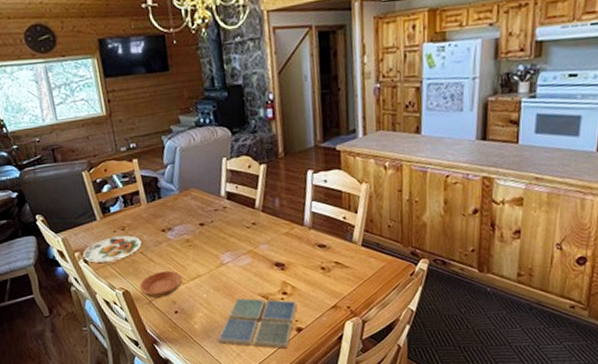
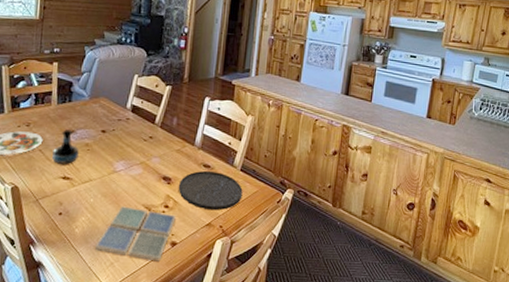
saucer: present [139,270,183,298] -> none [29,171,74,197]
tequila bottle: none [154,228,181,264] -> present [52,130,79,164]
plate: none [294,250,368,292] -> present [179,170,243,211]

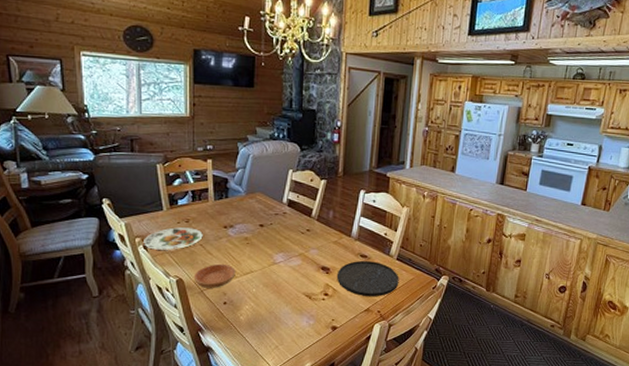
saucer: none [29,171,74,197] -> present [193,263,236,288]
tequila bottle: present [52,130,79,164] -> none [213,225,239,257]
drink coaster: present [95,206,176,262] -> none [260,295,335,344]

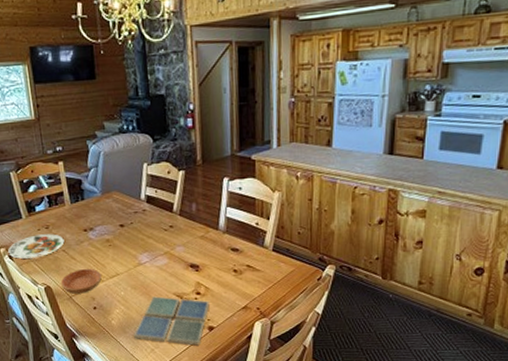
drink coaster: none [260,295,335,344] -> present [134,296,209,346]
plate: present [337,260,399,297] -> none [208,254,278,294]

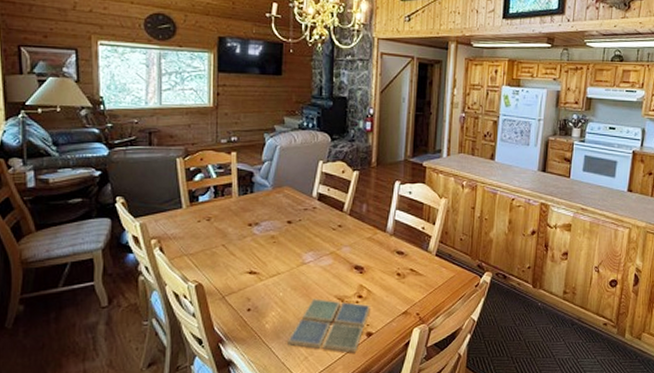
plate: present [8,234,65,259] -> none [160,226,226,252]
saucer: present [60,268,102,294] -> none [214,265,261,293]

